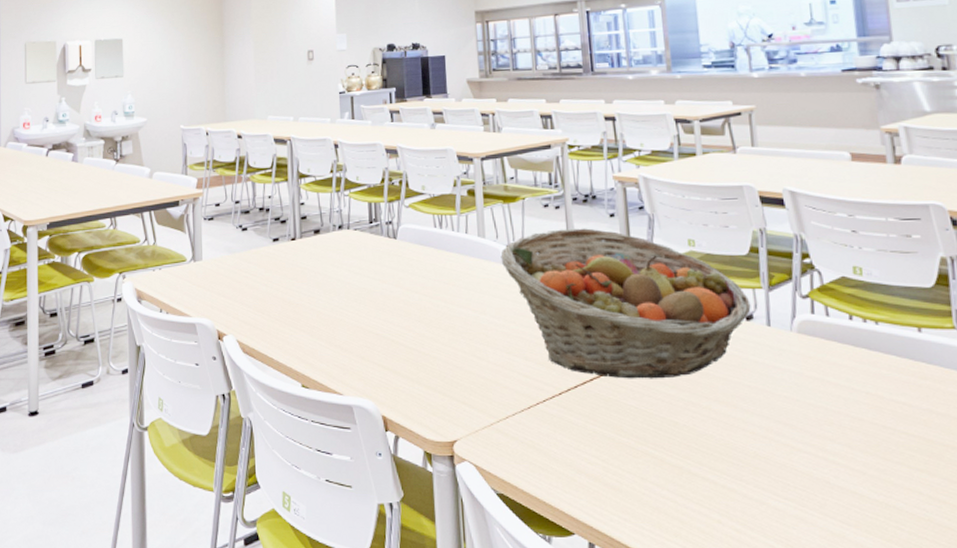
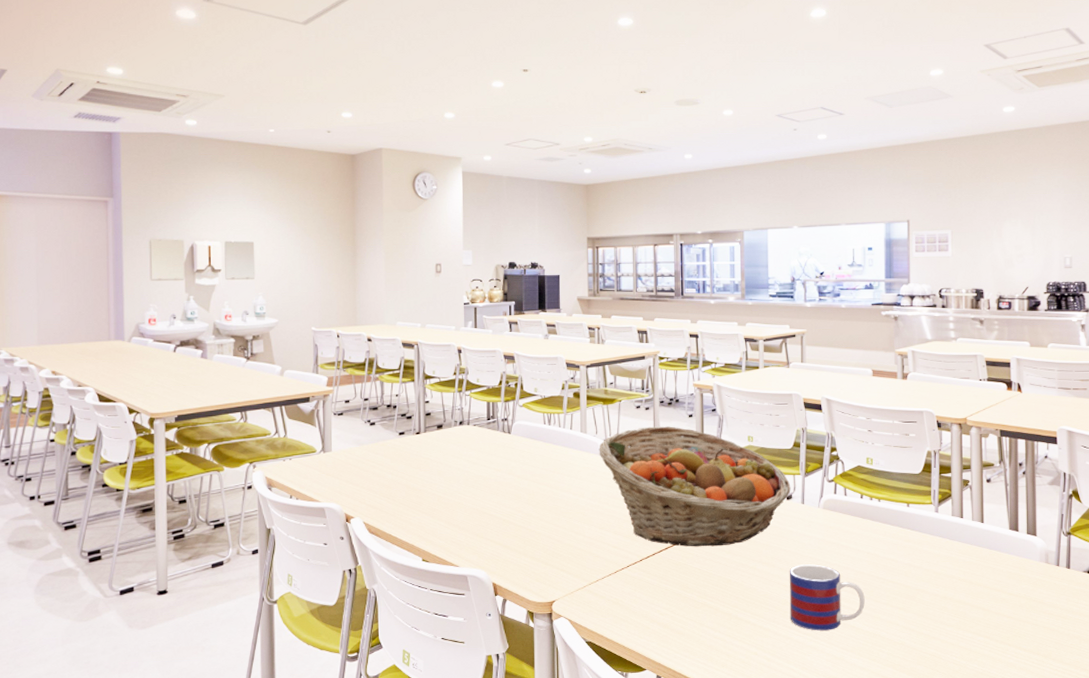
mug: none [757,406,869,496] -> present [789,564,865,631]

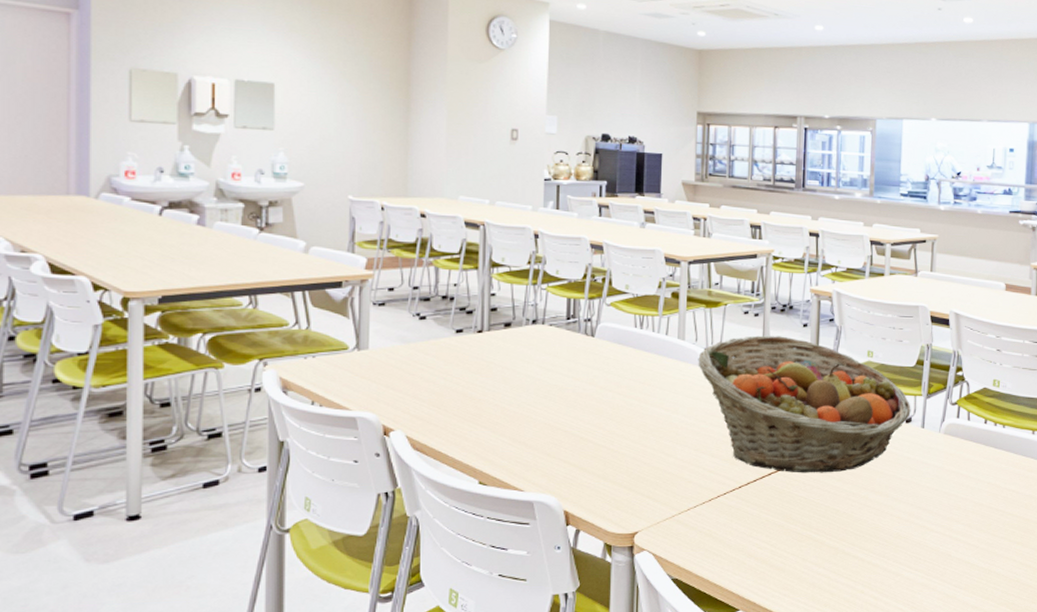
mug: present [789,564,865,631] -> none [901,494,982,567]

